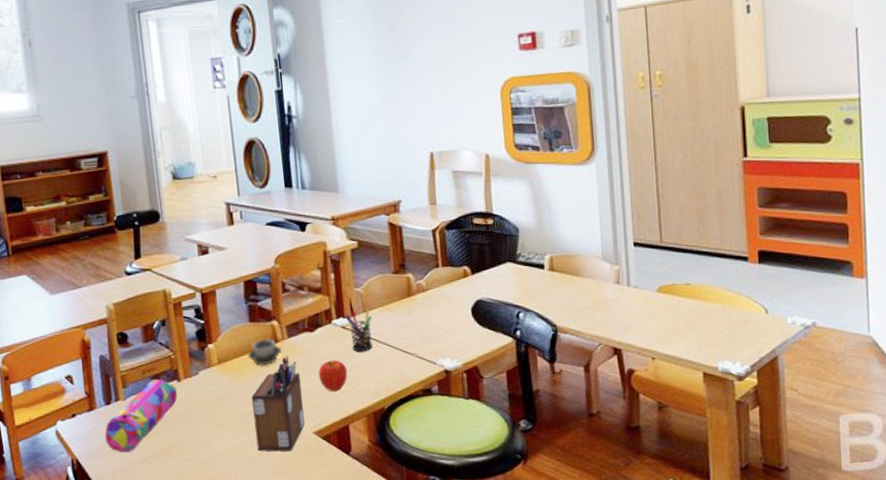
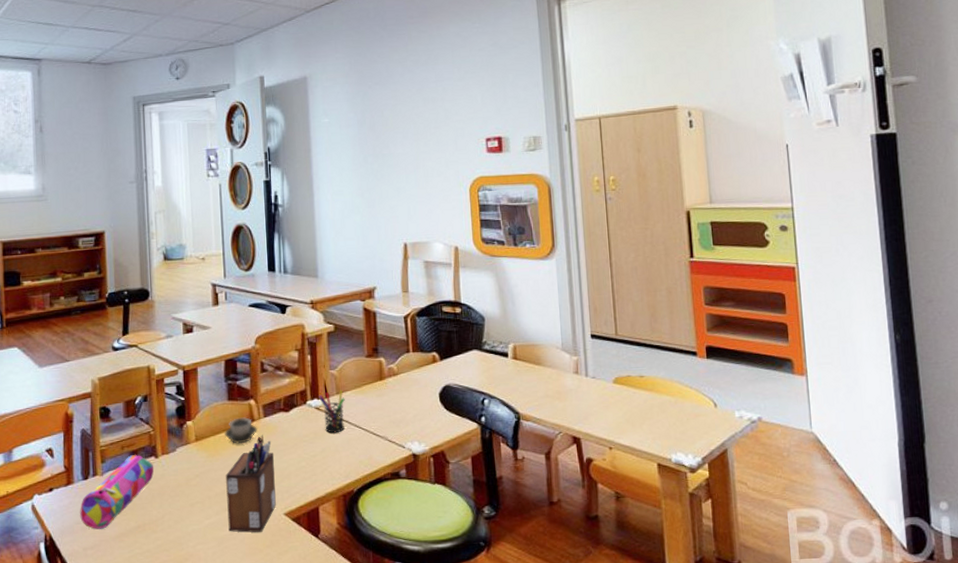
fruit: present [318,360,348,392] -> none [291,440,320,473]

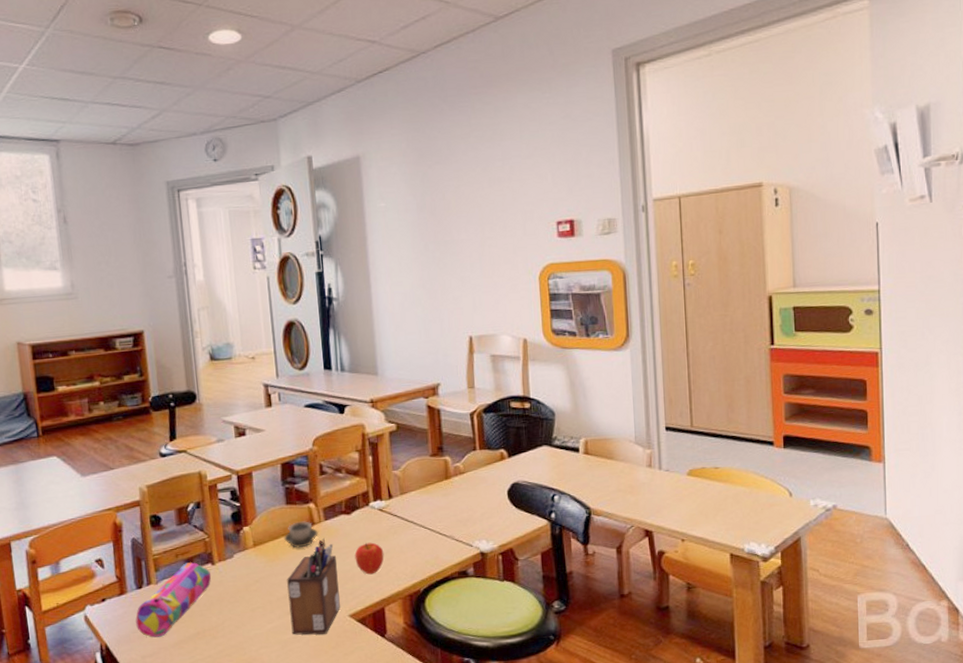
fruit: none [291,440,320,473] -> present [354,542,384,575]
pen holder: present [319,389,345,434] -> none [382,490,409,535]

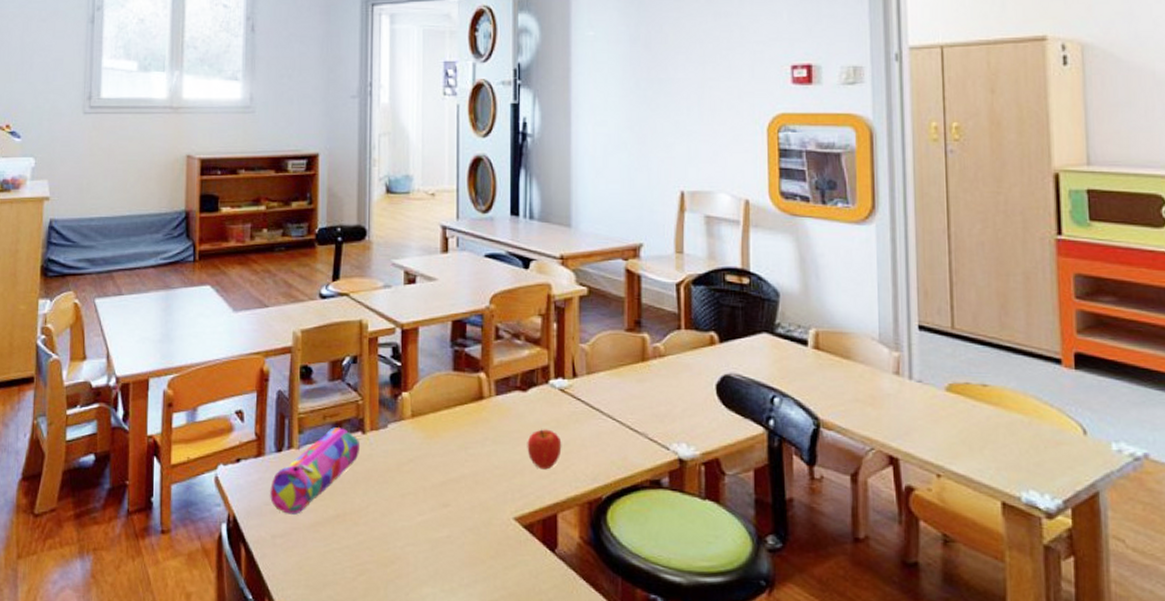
cup: present [283,521,318,548] -> none [446,393,487,426]
desk organizer: present [287,538,340,635] -> none [445,417,506,538]

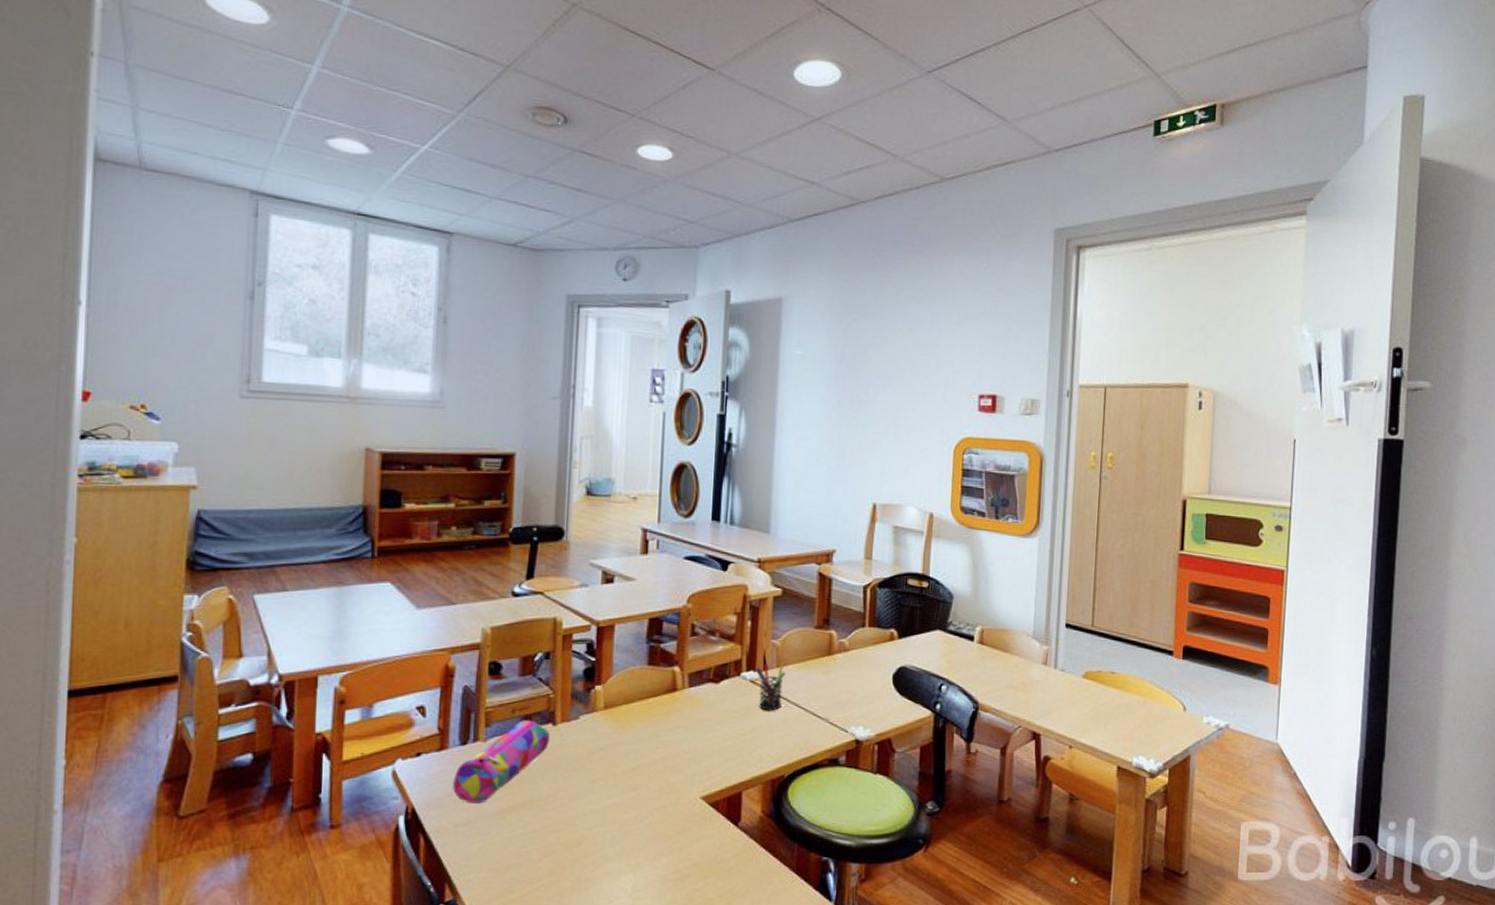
fruit: present [527,429,562,470] -> none [716,717,750,753]
pen holder: none [564,369,597,424] -> present [756,662,786,711]

